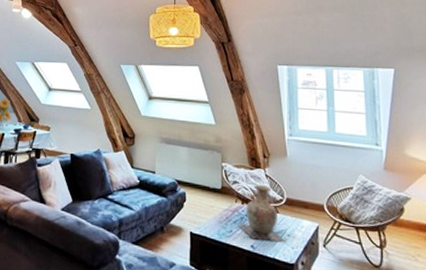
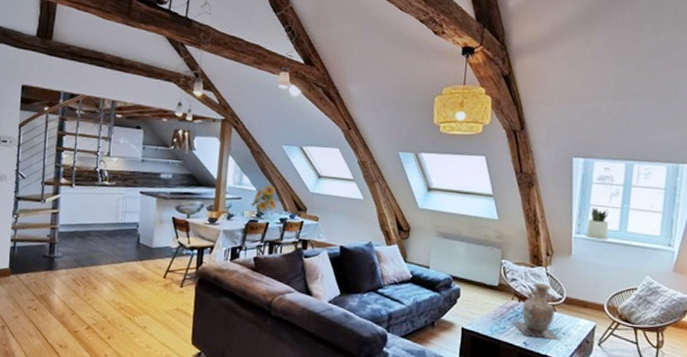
planter: none [297,111,320,141] -> present [585,207,609,240]

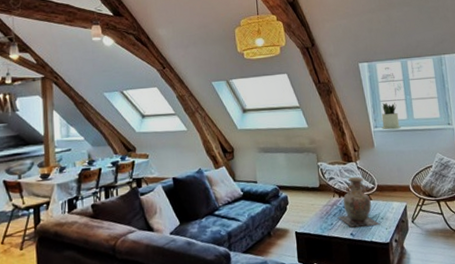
flower bouquet: present [251,184,277,219] -> none [82,132,107,165]

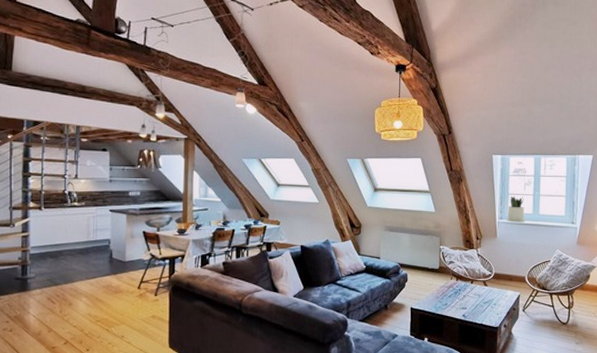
vase: present [337,176,380,228] -> none [452,262,492,311]

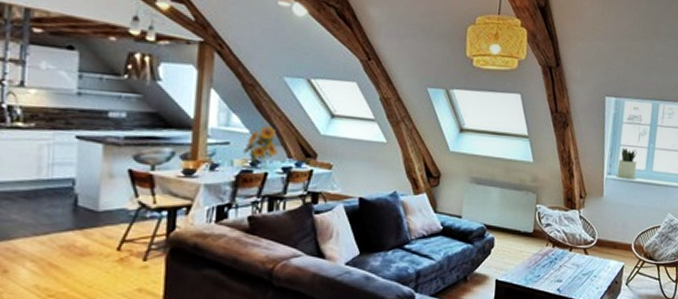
flower bouquet: none [218,195,241,226] -> present [244,125,278,168]

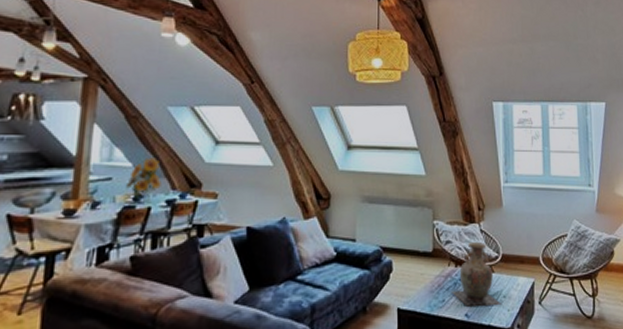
vase: none [546,226,591,284] -> present [451,241,501,307]
planter: present [615,148,637,180] -> none [513,153,535,187]

